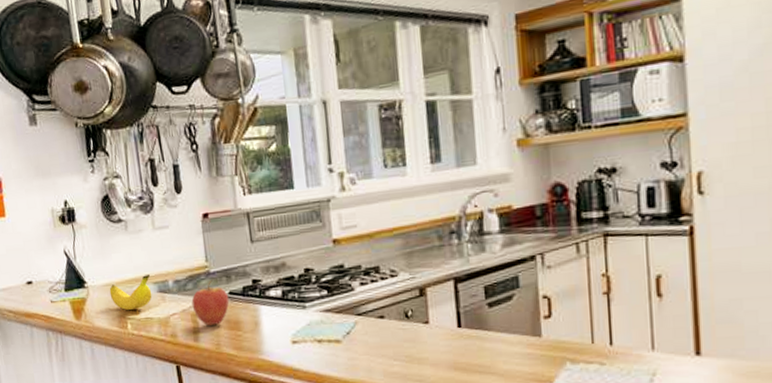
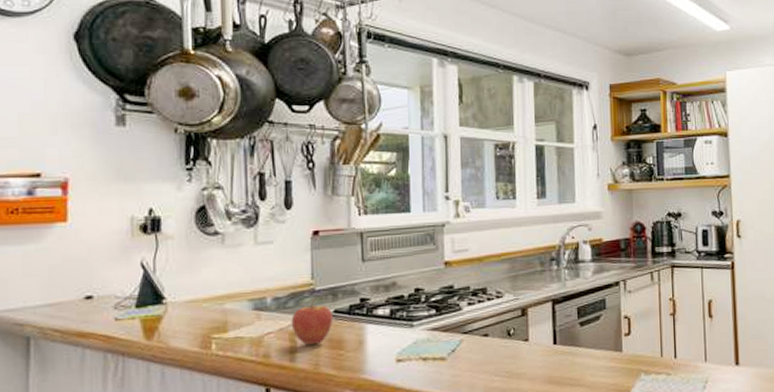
banana: present [109,275,152,310] -> none [193,291,246,329]

